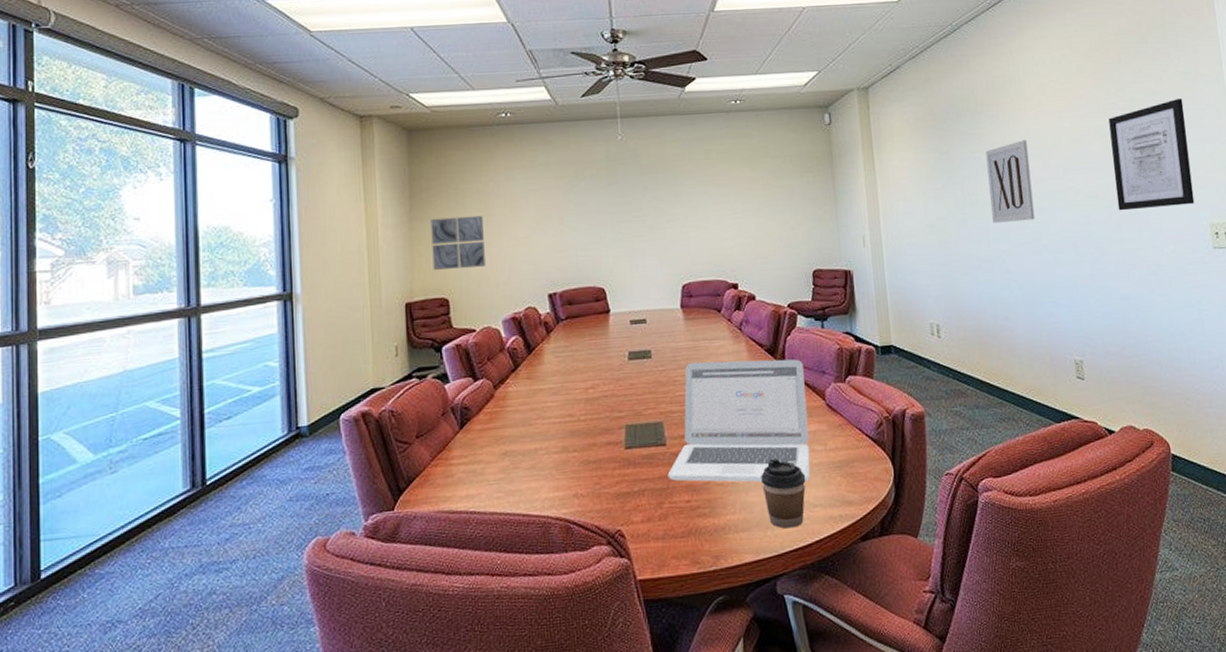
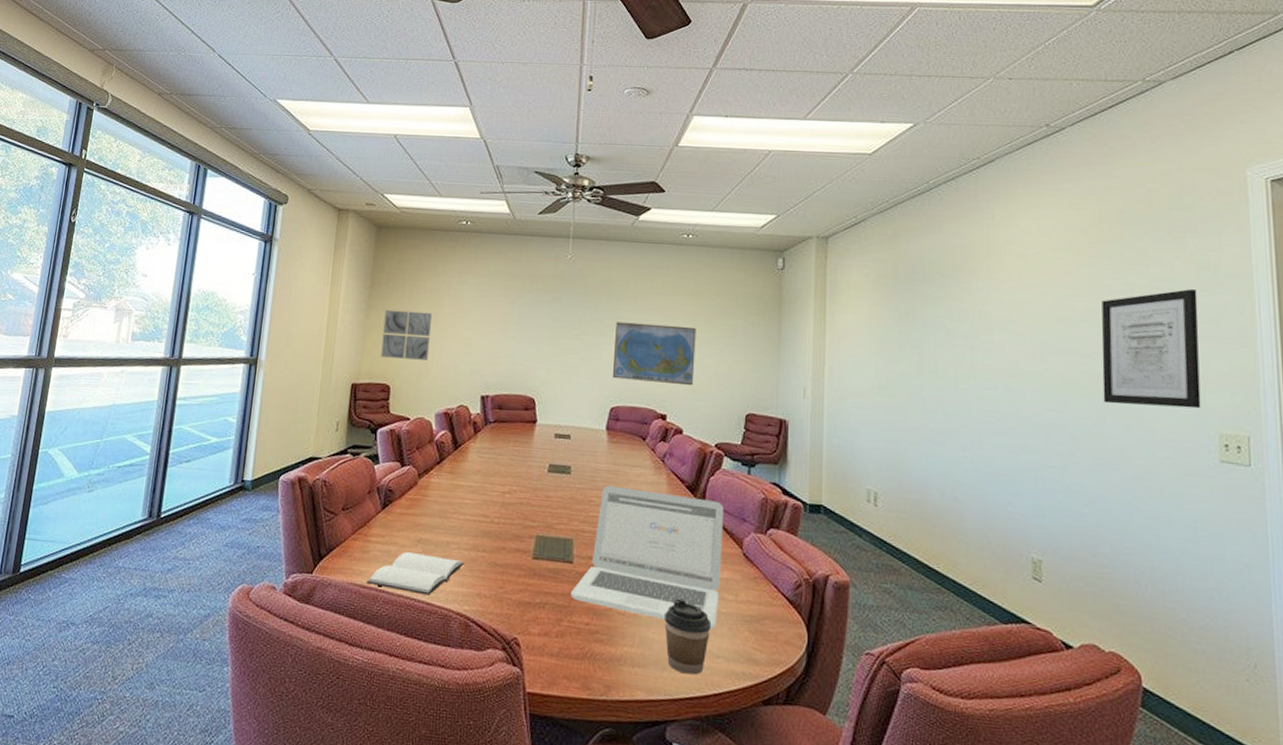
book: none [454,465,556,509] -> present [366,552,464,596]
world map: none [676,193,760,256] -> present [612,321,696,386]
wall art: present [985,140,1035,223] -> none [951,311,1002,398]

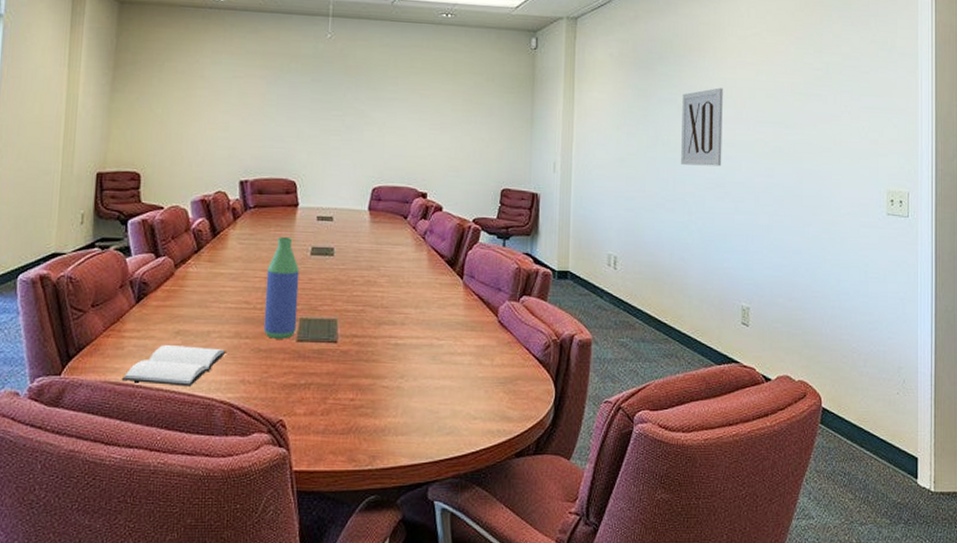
wall art: present [380,309,432,360] -> none [128,92,184,146]
bottle: none [500,452,537,555] -> present [263,236,300,339]
laptop: present [570,485,723,629] -> none [335,265,480,393]
world map: present [612,321,696,386] -> none [373,102,455,164]
coffee cup: present [664,598,712,675] -> none [426,367,470,437]
wall art: none [951,311,1002,398] -> present [681,87,723,167]
wall art: present [1101,289,1201,409] -> none [802,67,876,170]

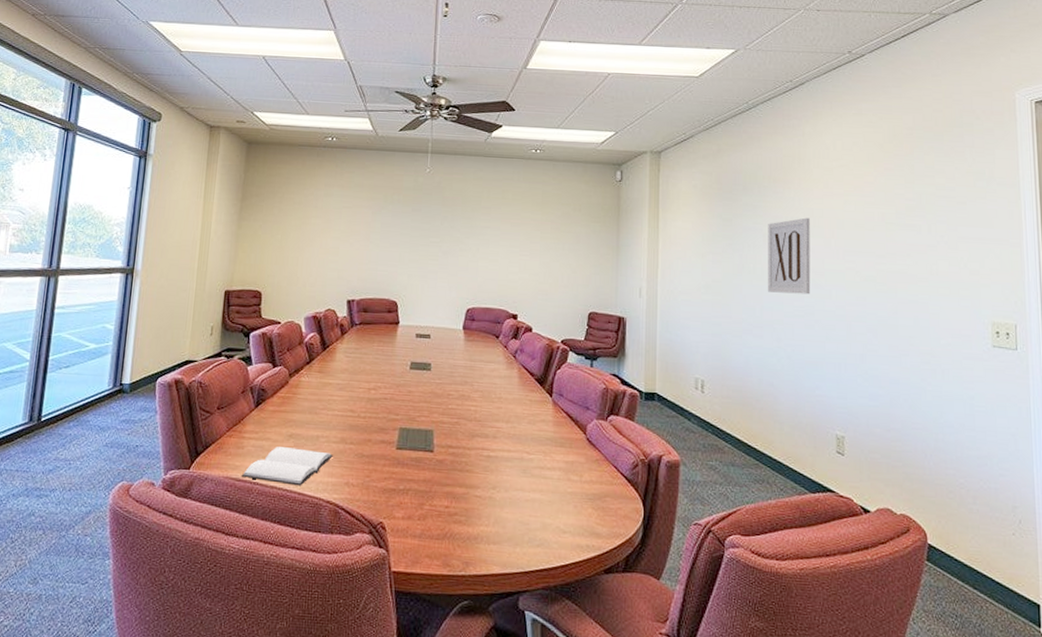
bottle: present [263,236,300,339] -> none [366,351,400,446]

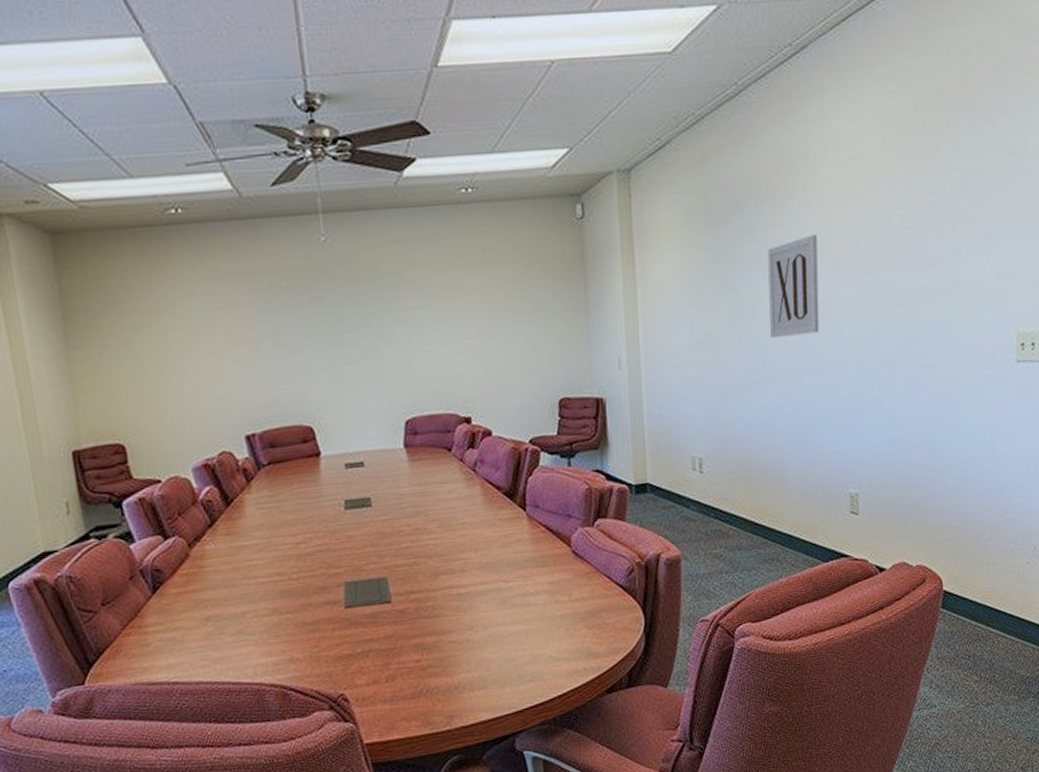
book: present [241,447,333,486] -> none [154,629,267,680]

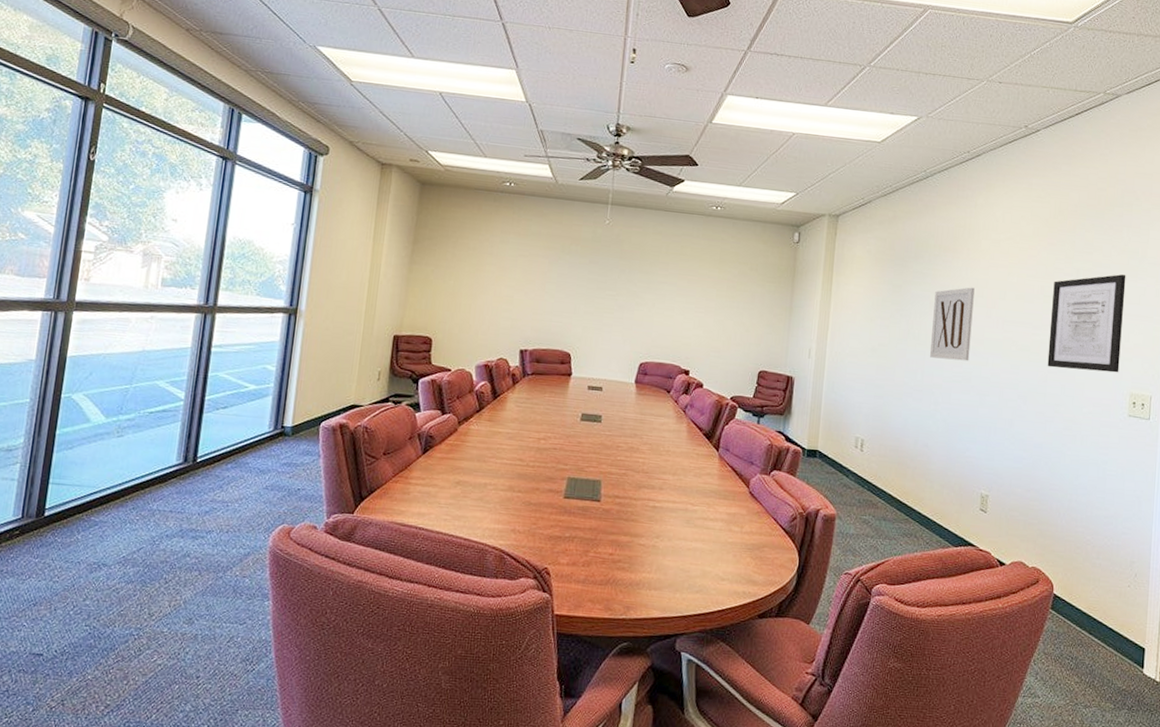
wall art: none [914,179,1005,320] -> present [1047,274,1126,373]

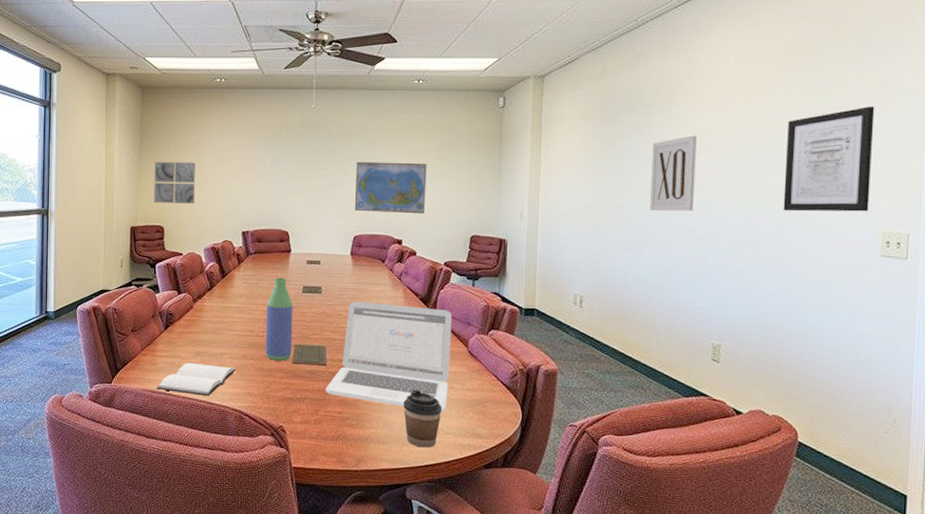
book: none [406,493,500,532] -> present [156,363,236,396]
wall art: none [423,265,474,315] -> present [154,161,195,204]
bottle: none [534,402,570,495] -> present [265,277,293,361]
laptop: none [597,433,735,556] -> present [325,301,452,412]
world map: none [642,284,720,345] -> present [354,162,427,214]
coffee cup: none [679,531,720,595] -> present [403,389,442,448]

